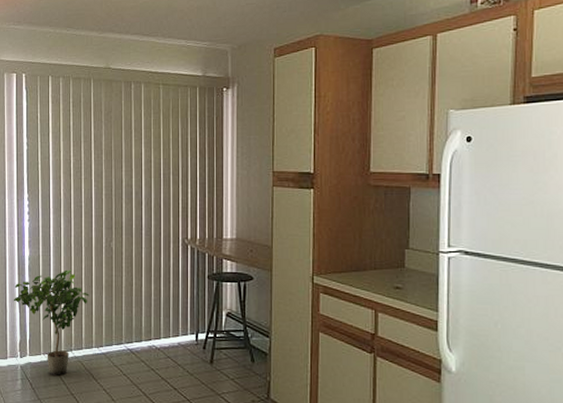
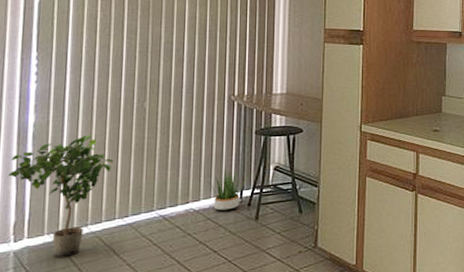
potted plant: none [165,310,205,352] -> present [206,168,251,212]

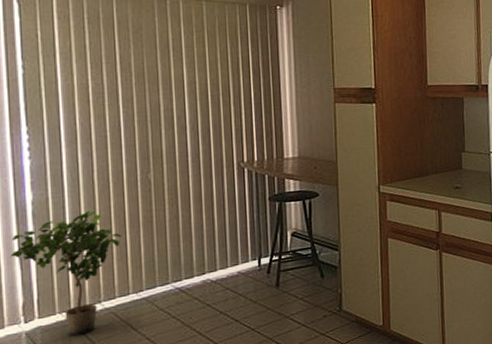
potted plant: present [206,168,251,212] -> none [221,237,268,281]

